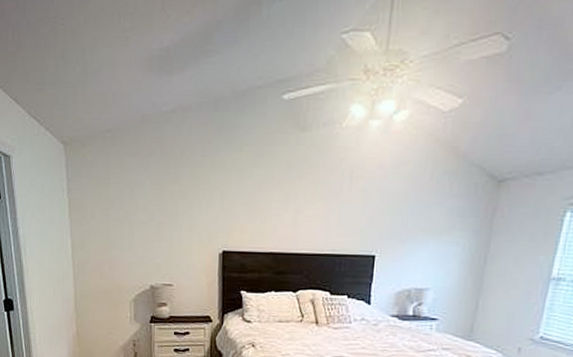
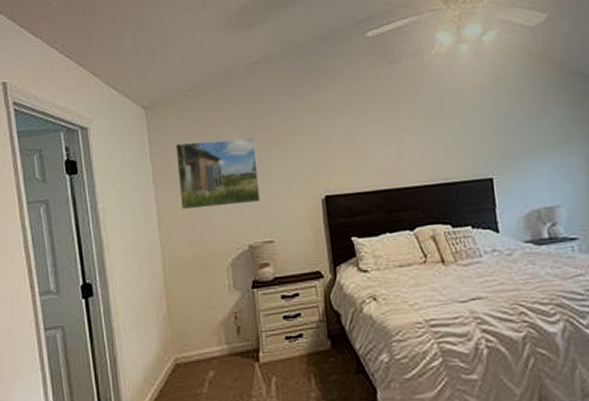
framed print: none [91,183,165,249] -> present [175,137,261,210]

